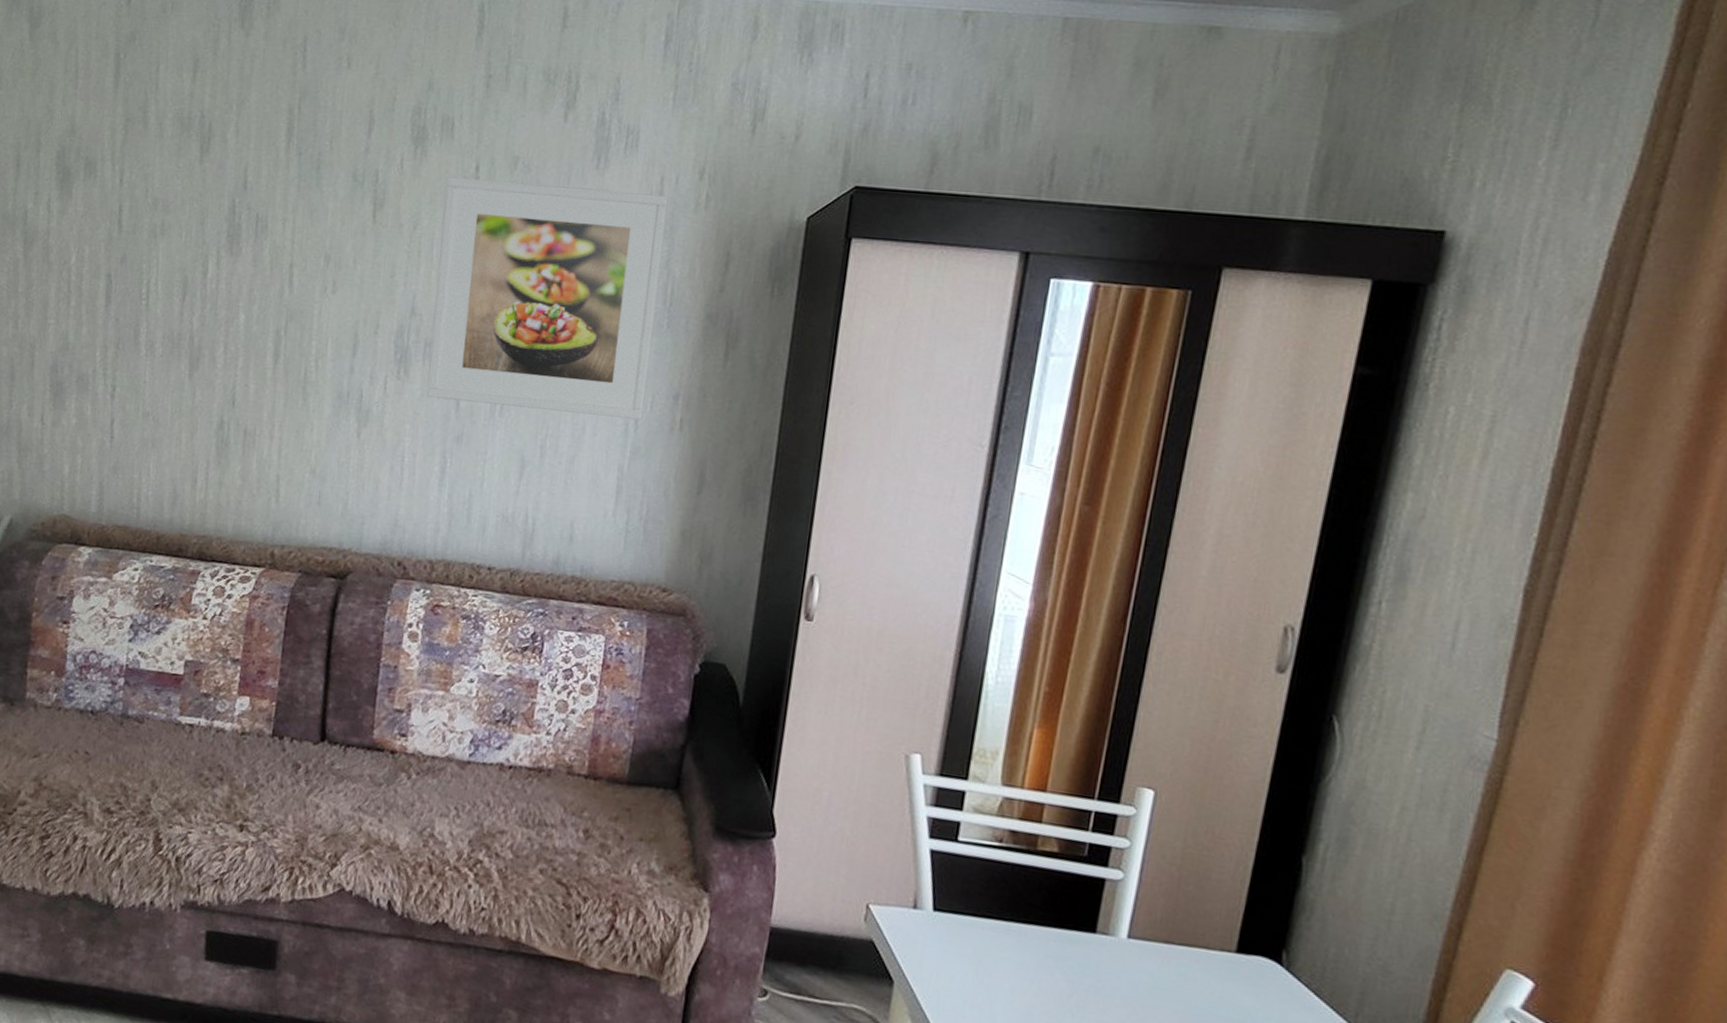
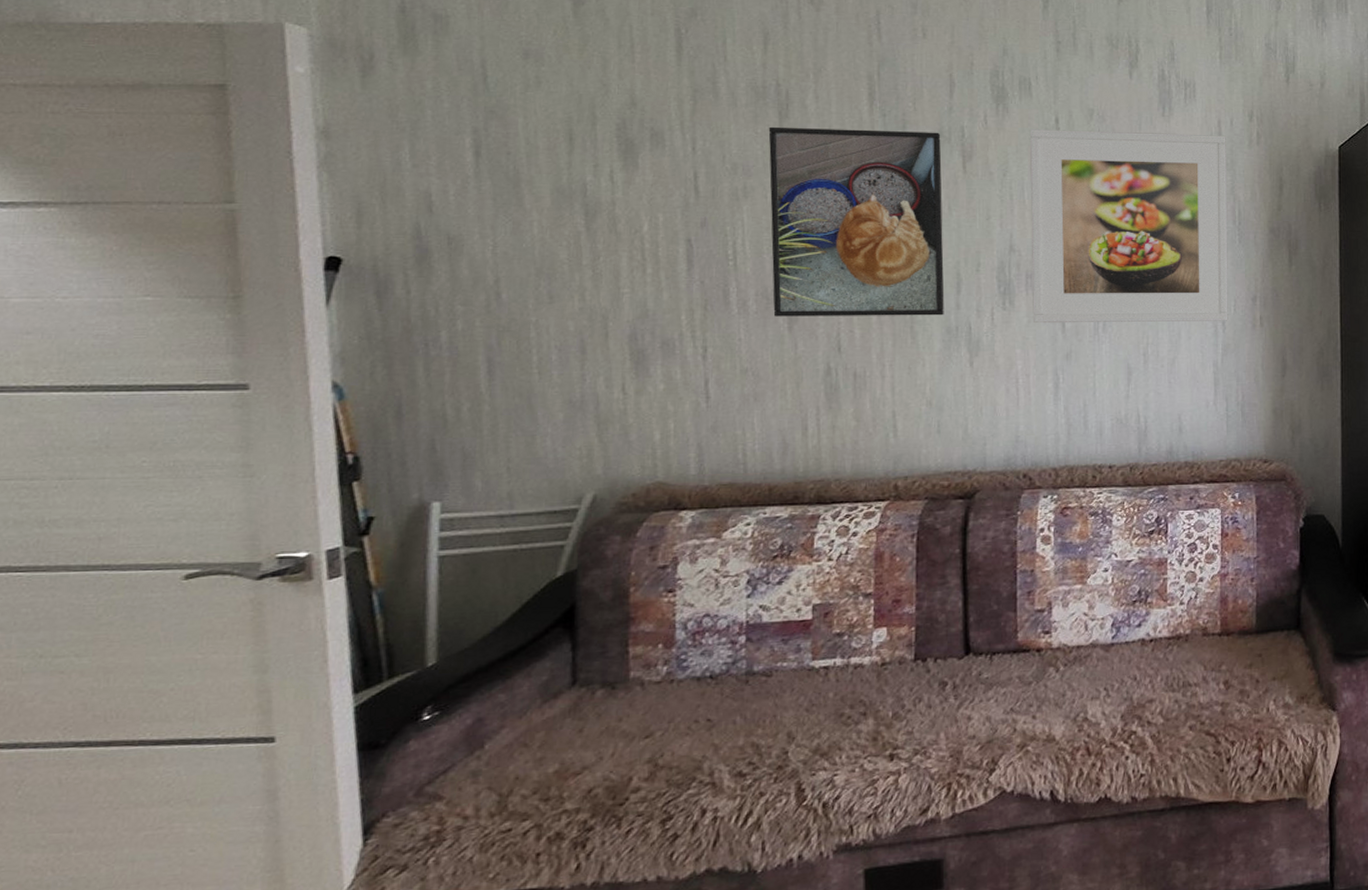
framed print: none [177,161,354,379] -> present [768,126,945,317]

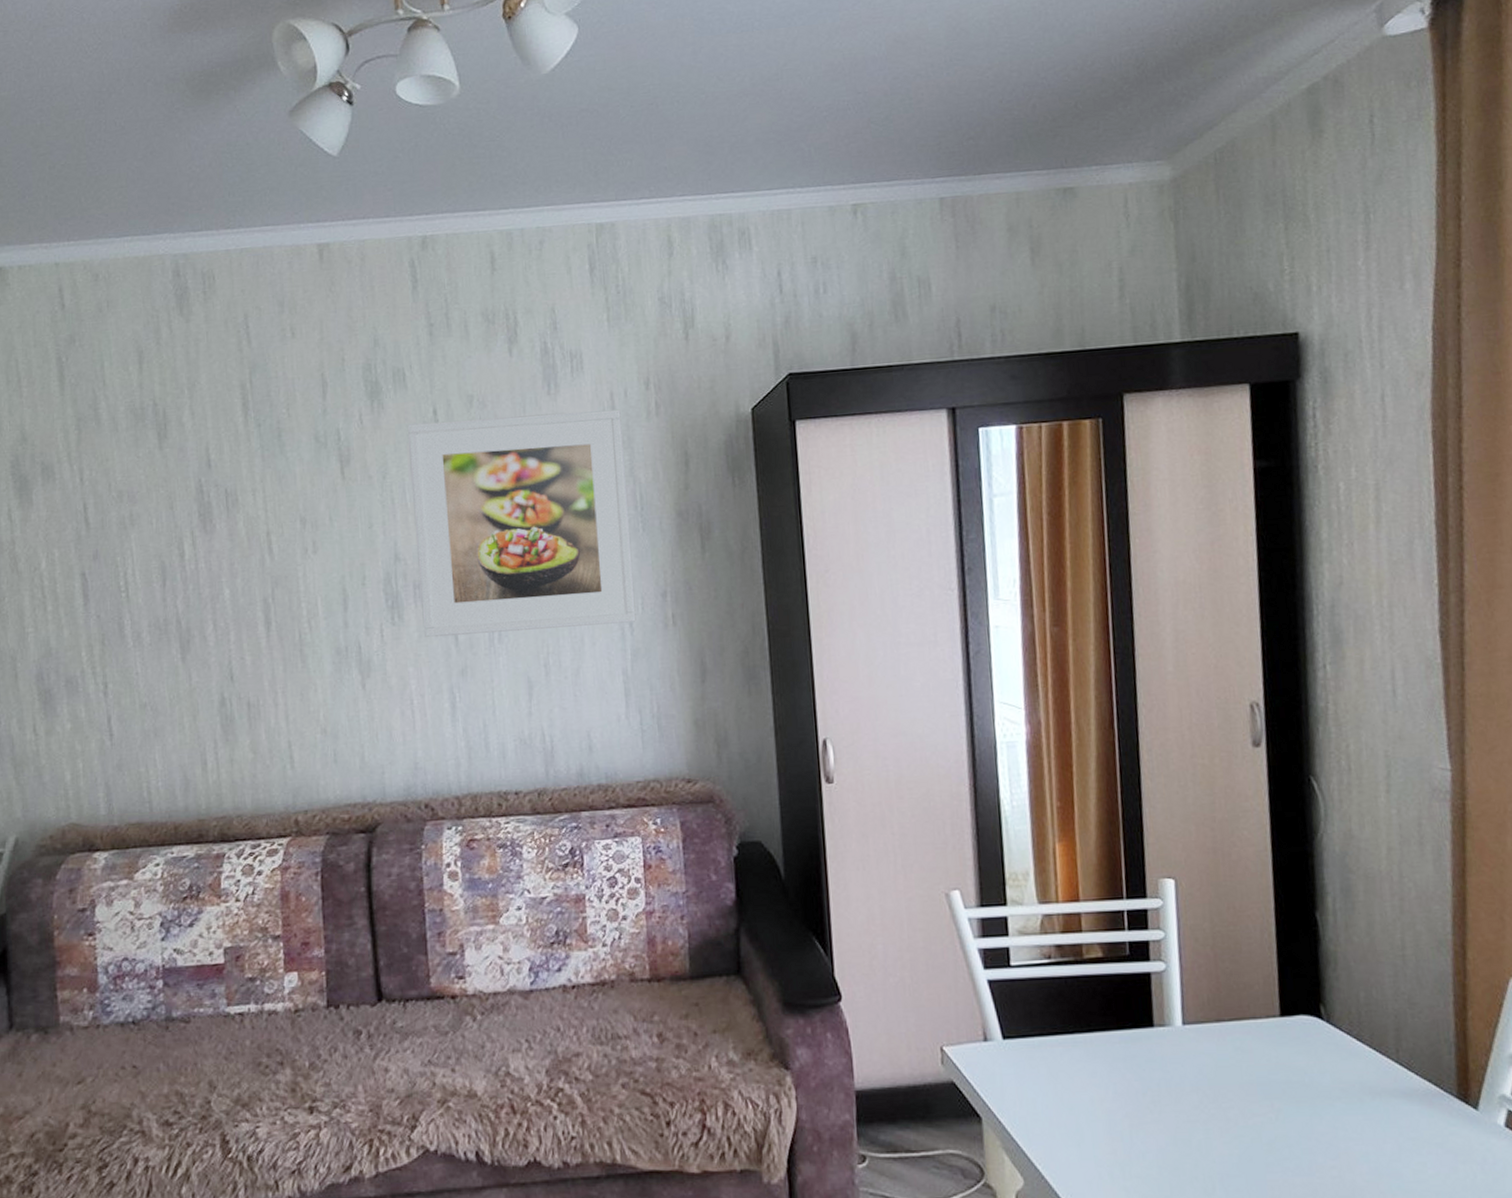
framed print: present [768,126,945,317] -> none [149,438,333,648]

